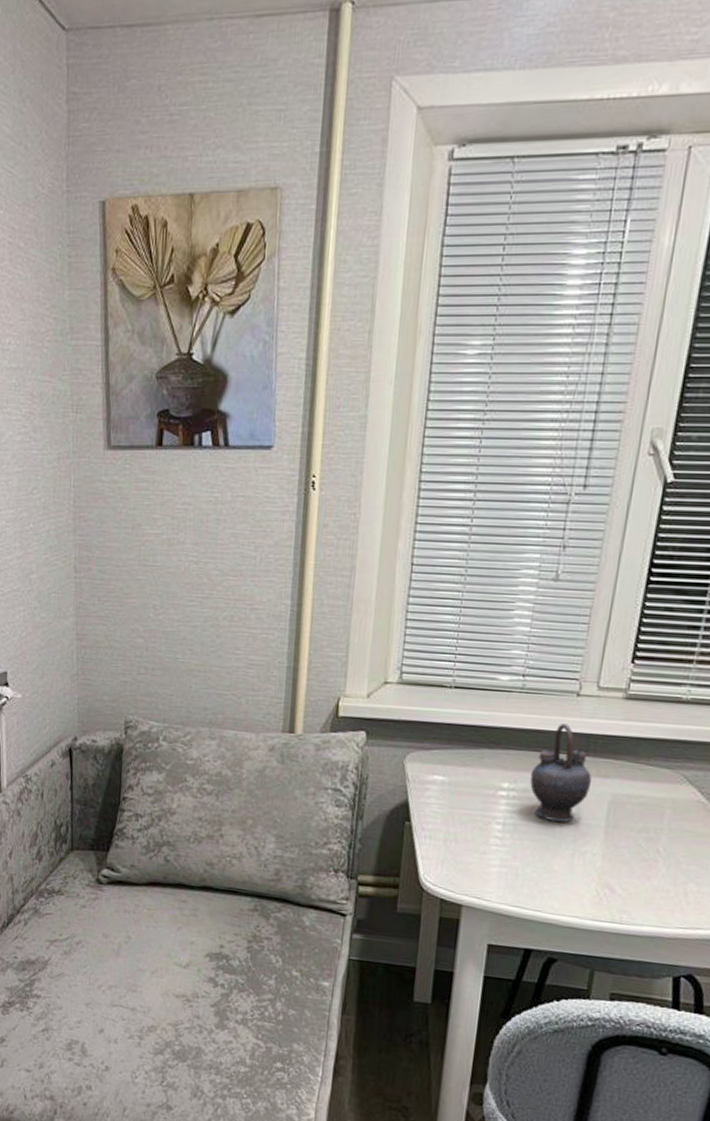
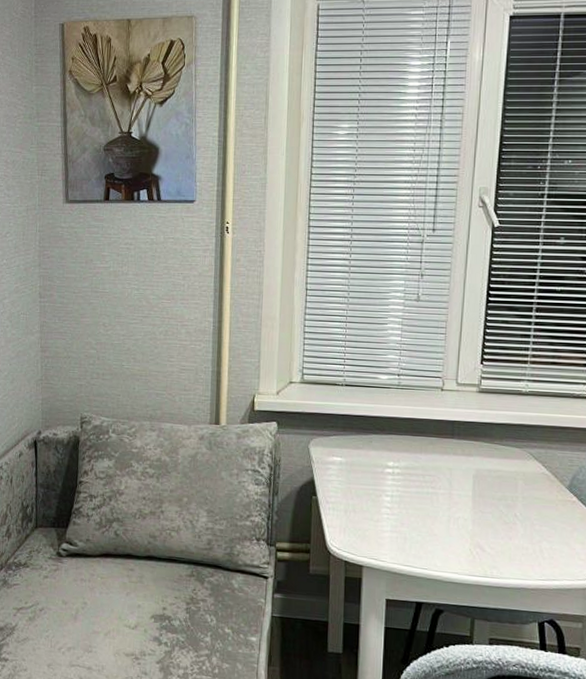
teapot: present [530,723,592,822] -> none [410,413,459,493]

